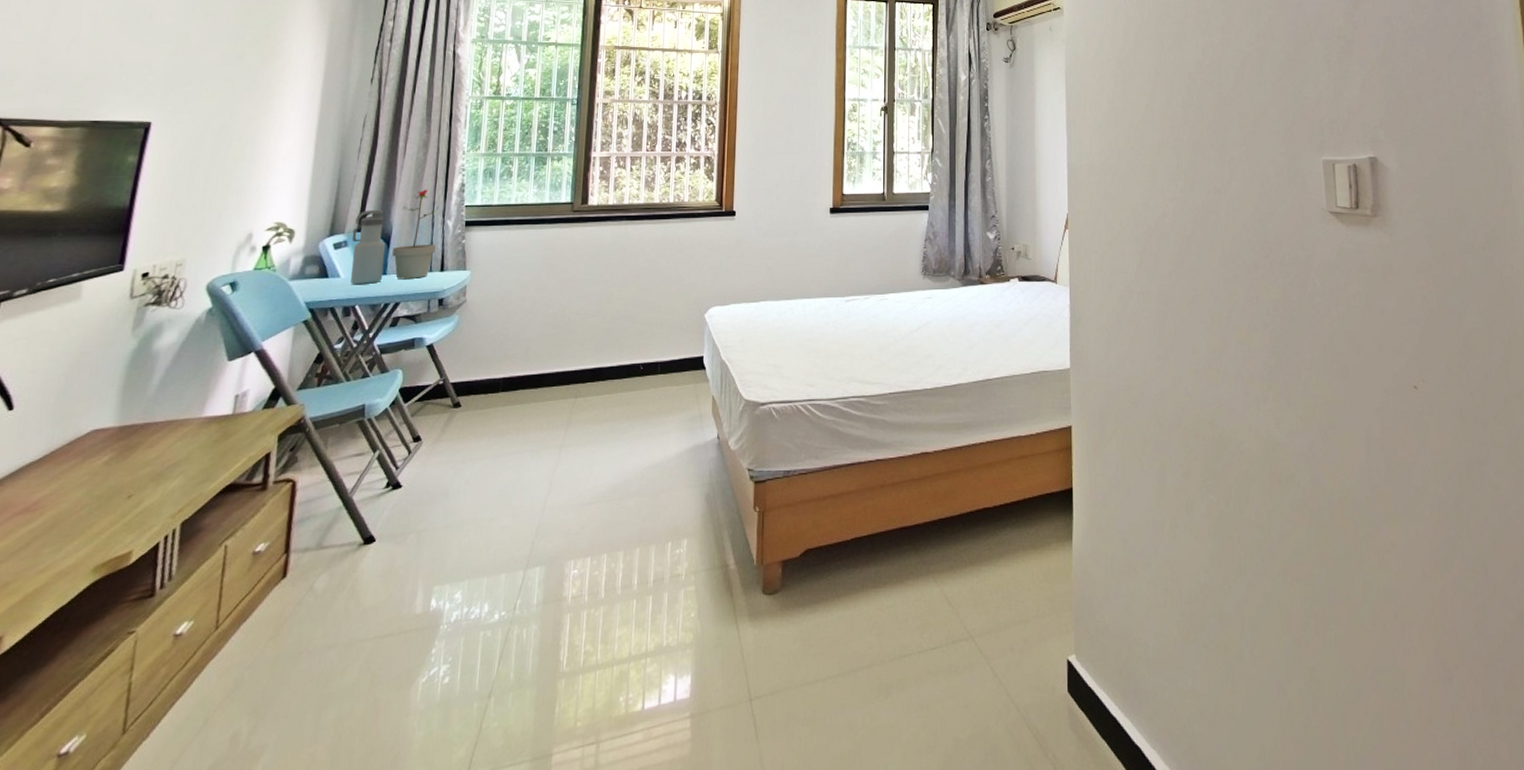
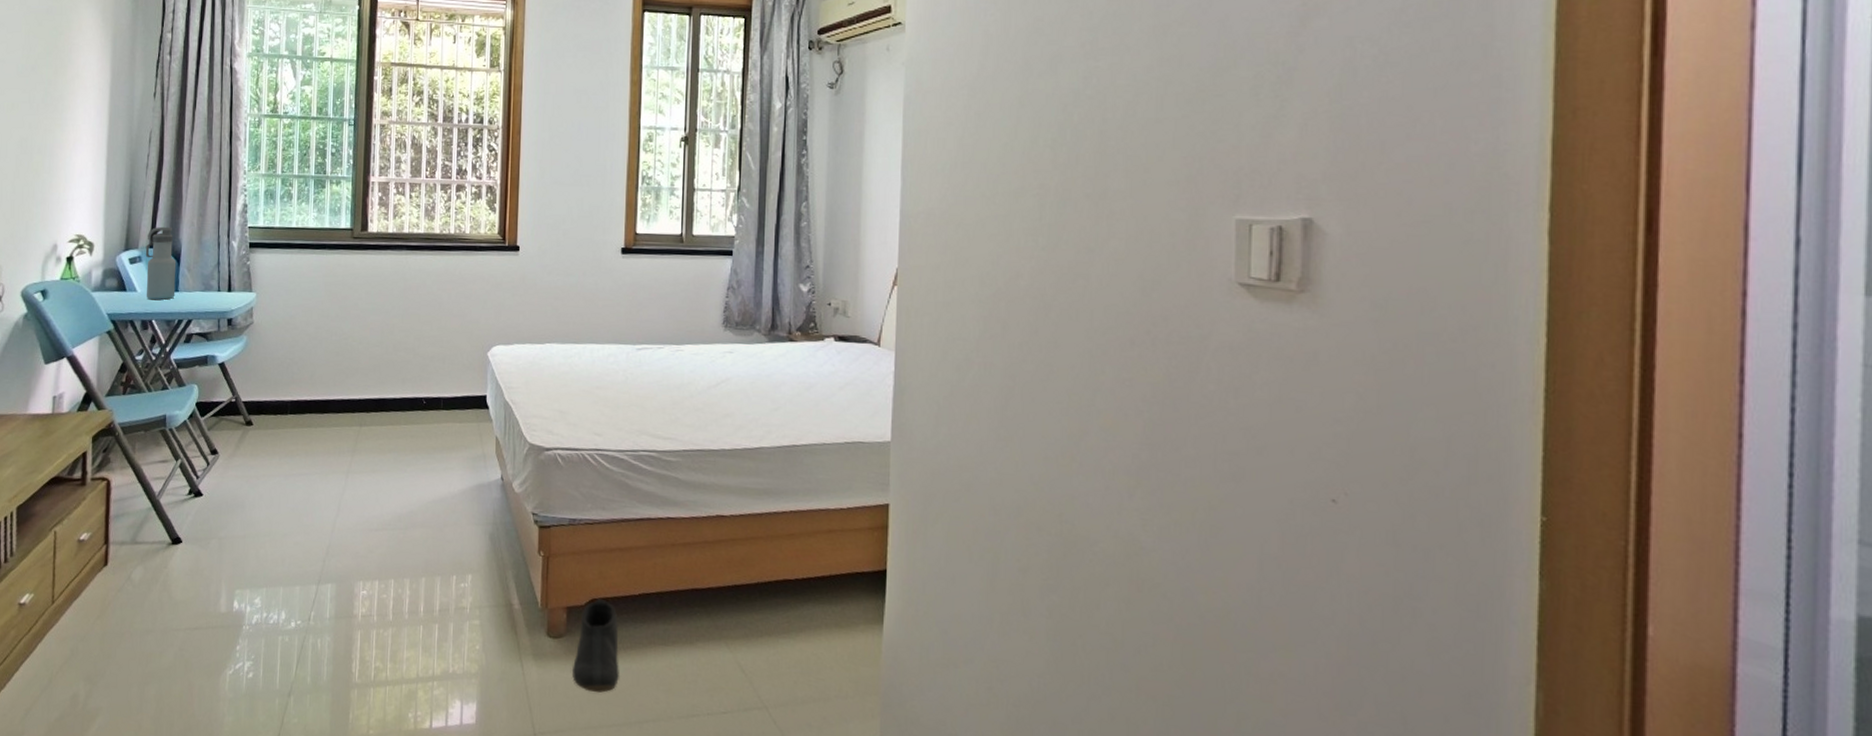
potted flower: present [392,189,438,280] -> none [183,208,223,298]
shoe: none [788,549,834,645] -> present [573,599,619,693]

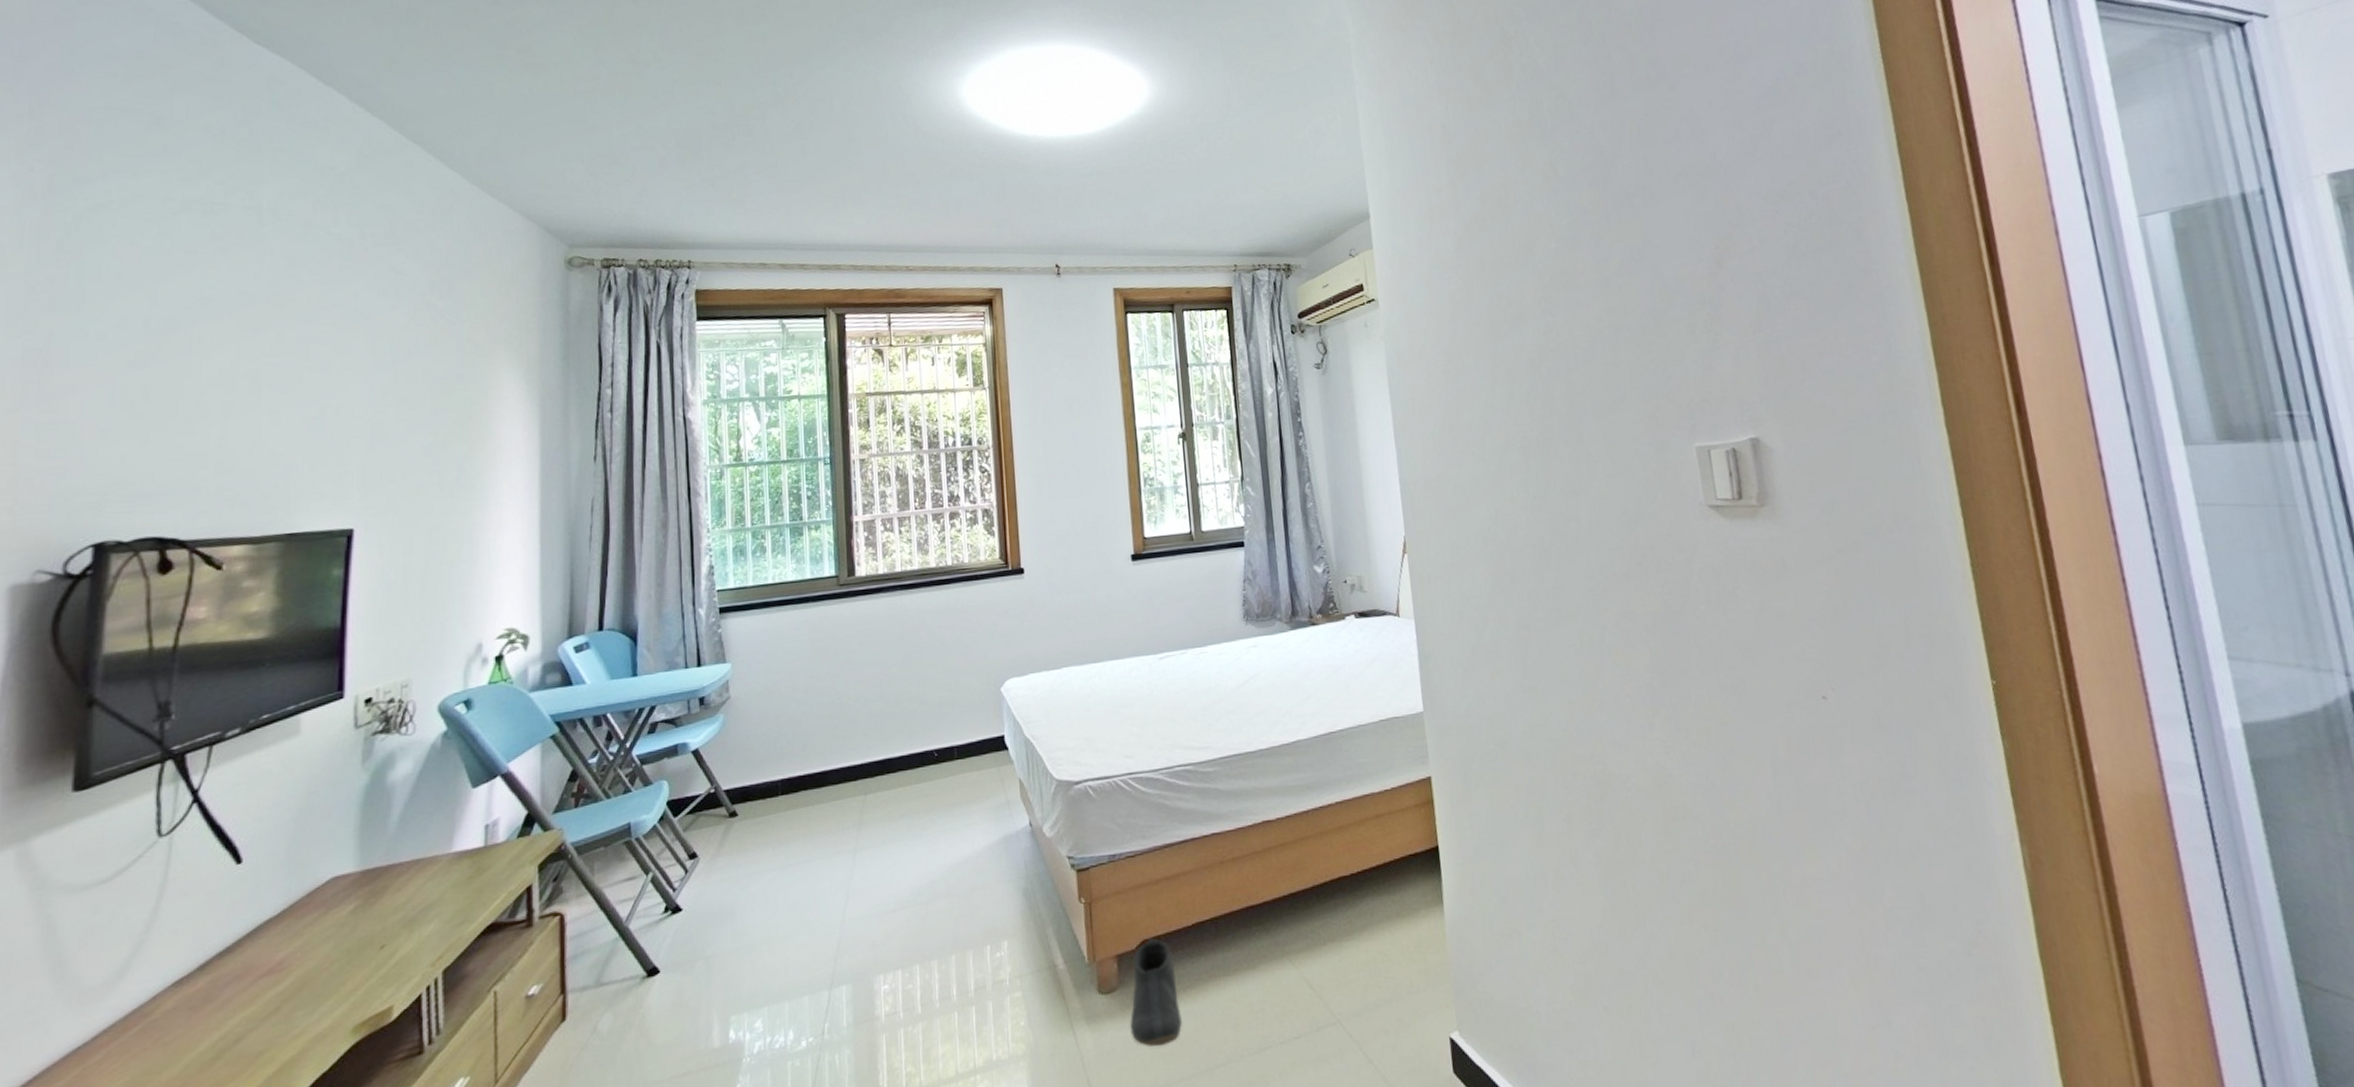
water bottle: present [145,226,177,300] -> none [593,603,634,691]

